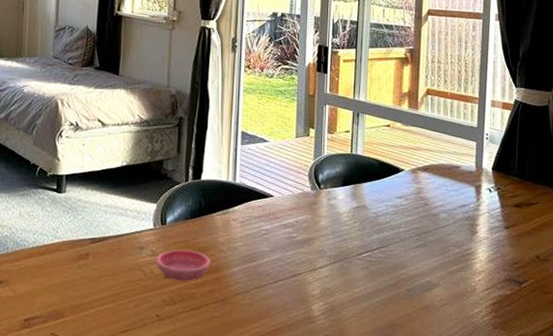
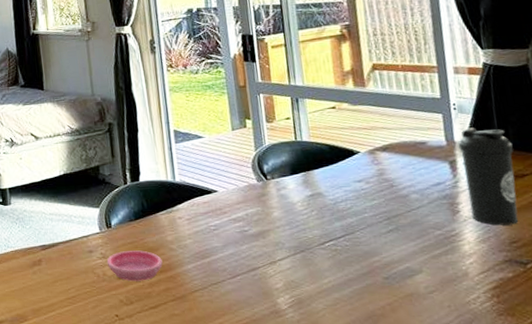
water bottle: none [485,157,527,248] -> present [458,127,518,226]

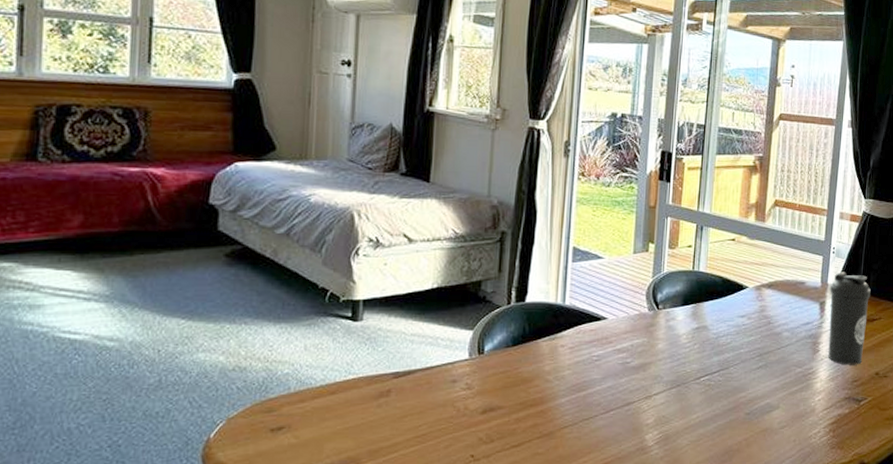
saucer: present [106,250,163,282] -> none [471,381,535,417]

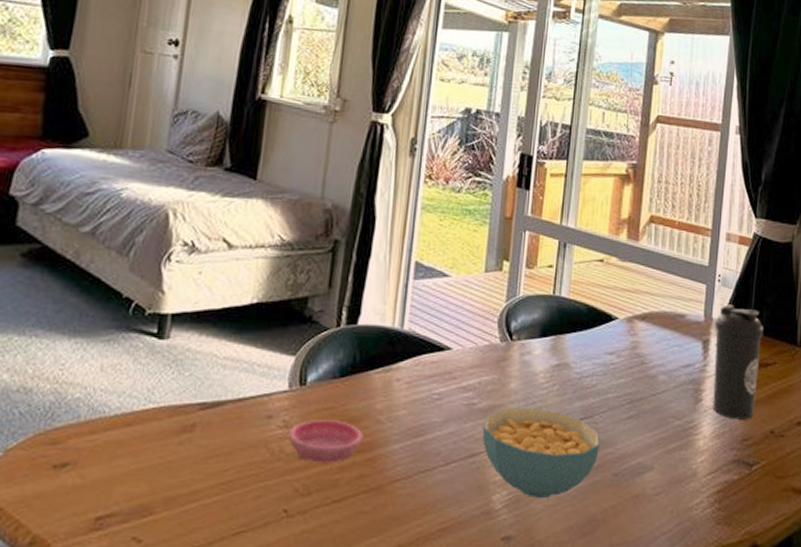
saucer: none [471,381,535,417] -> present [288,420,363,463]
cereal bowl: none [635,363,734,435] -> present [482,407,600,498]

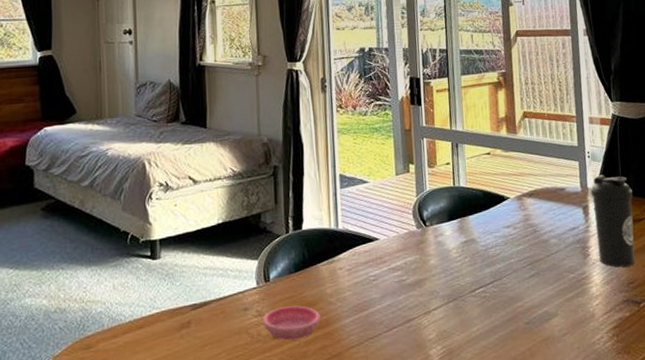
cereal bowl: present [482,407,600,498] -> none [413,277,511,349]

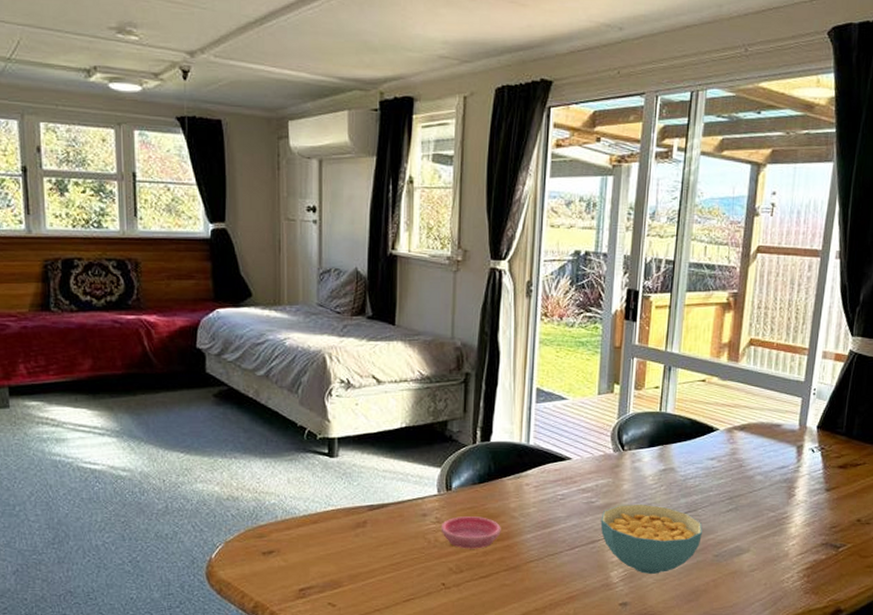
cereal bowl: none [413,277,511,349] -> present [600,504,702,574]
water bottle: present [590,174,635,268] -> none [804,414,855,511]

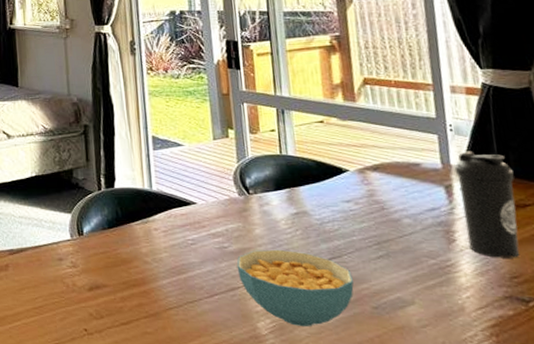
saucer: present [441,516,501,549] -> none [77,261,136,294]
water bottle: none [804,414,855,511] -> present [454,151,520,258]

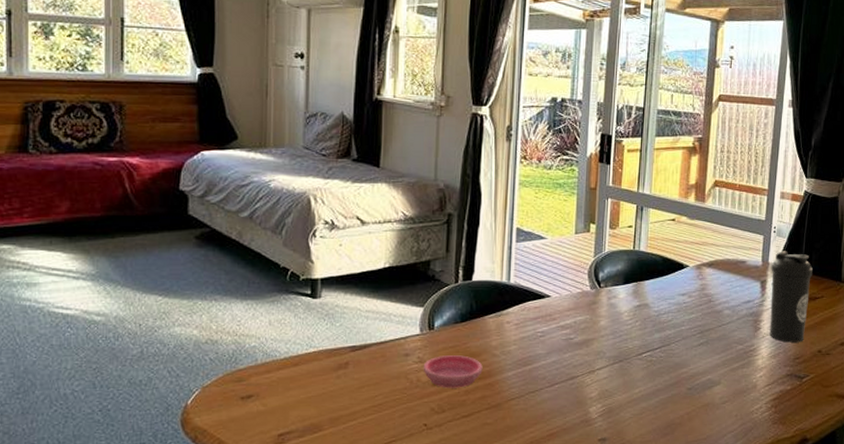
saucer: none [77,261,136,294] -> present [423,355,483,388]
cereal bowl: present [236,249,354,326] -> none [579,339,676,409]

